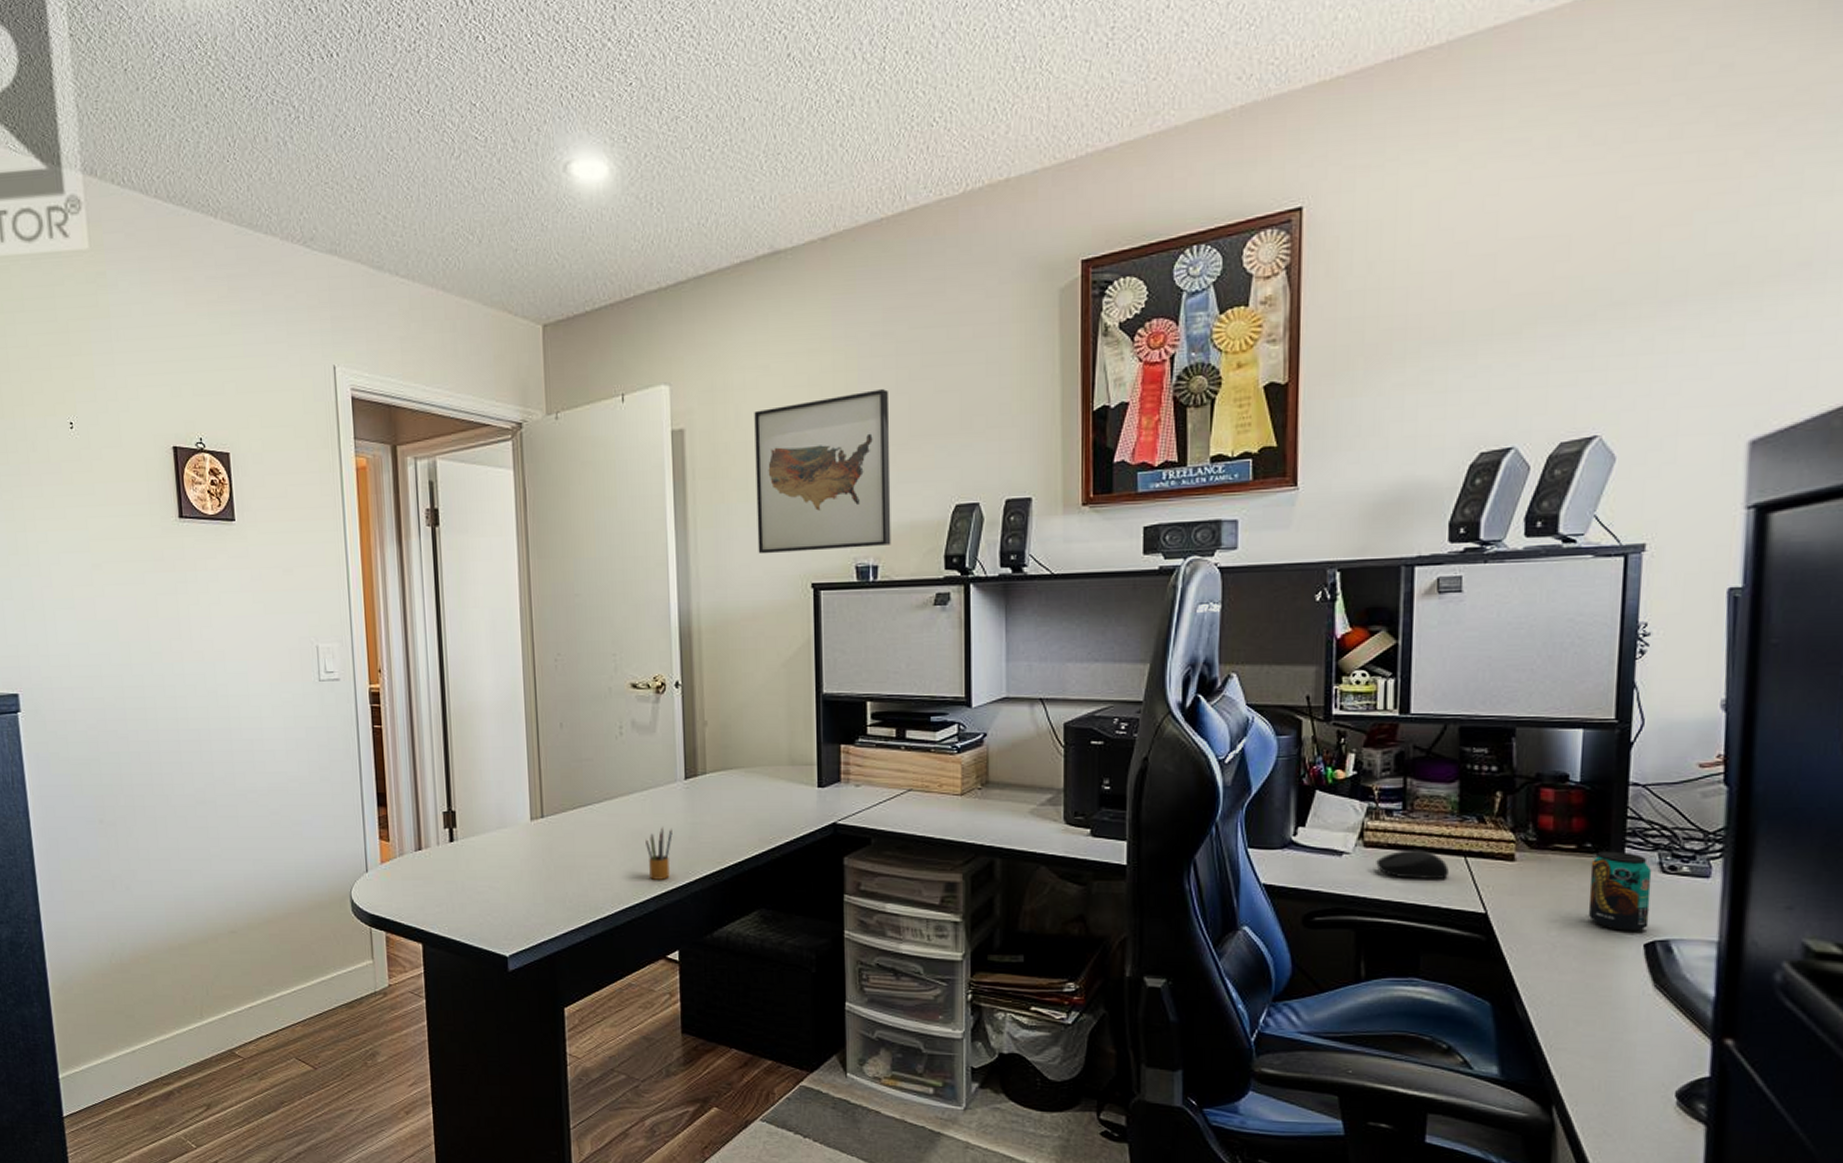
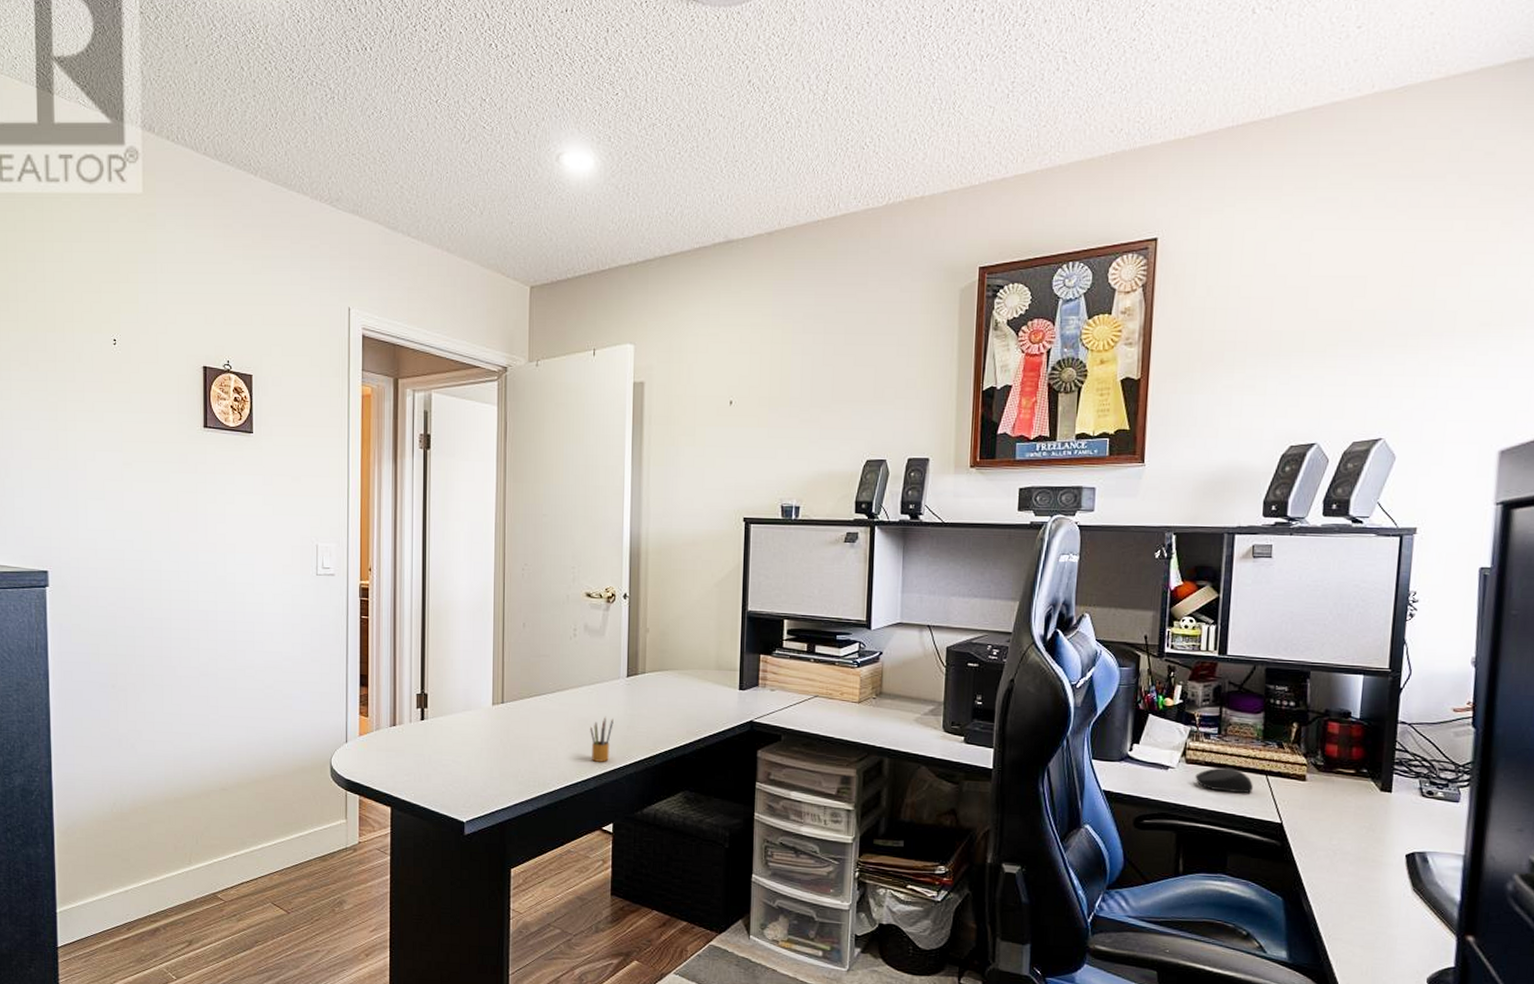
wall art: present [754,389,891,554] -> none [700,360,816,491]
beverage can: present [1588,851,1652,932] -> none [1362,776,1414,844]

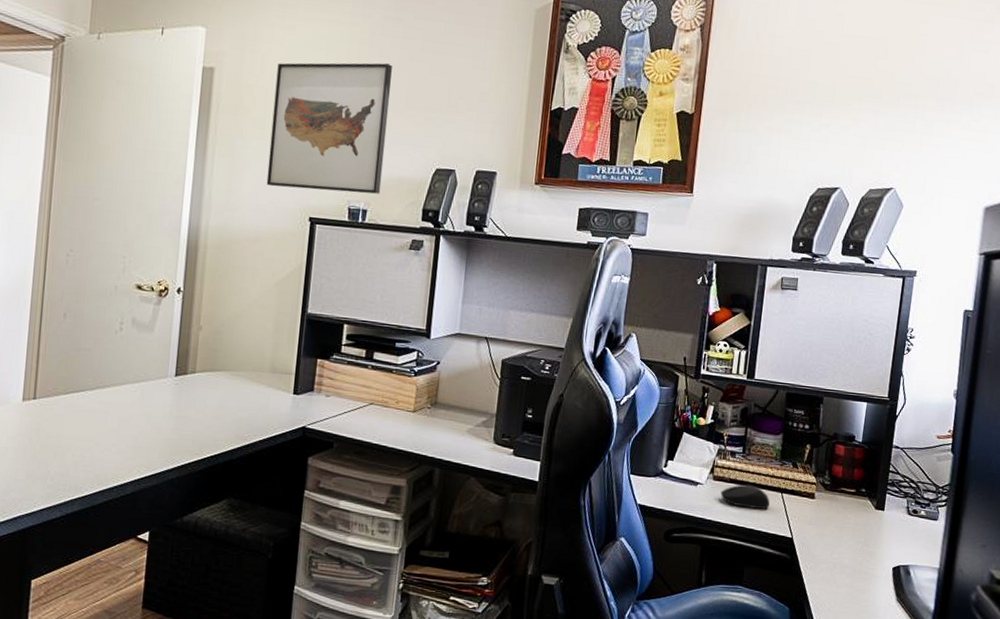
pencil box: present [590,716,614,762] -> none [131,417,158,466]
wall art: none [700,360,816,491] -> present [266,62,392,194]

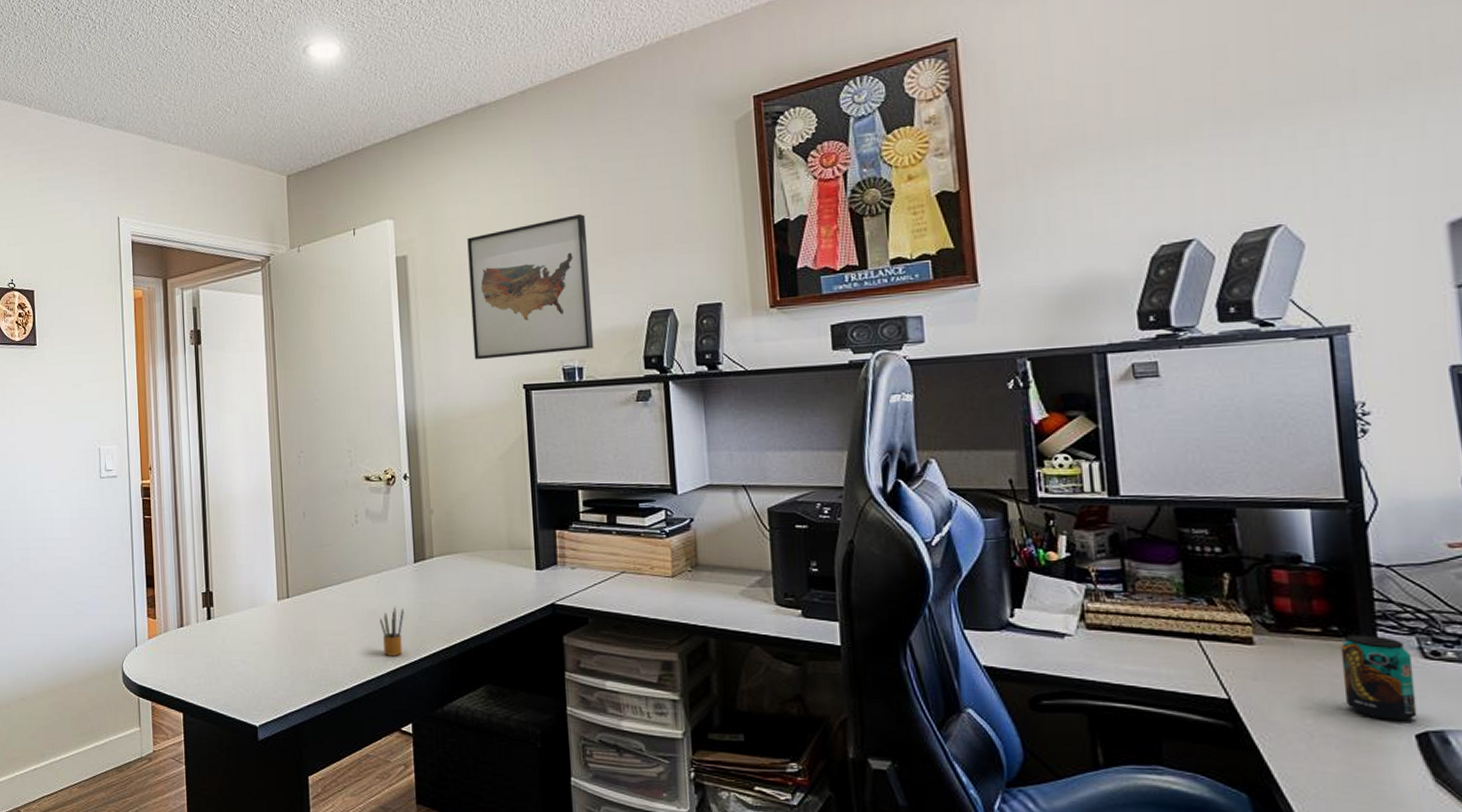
pencil box: none [131,417,158,466] -> present [380,606,404,656]
computer mouse: present [720,484,770,509] -> none [1101,632,1182,663]
beverage can: none [859,495,902,558] -> present [1340,635,1417,722]

